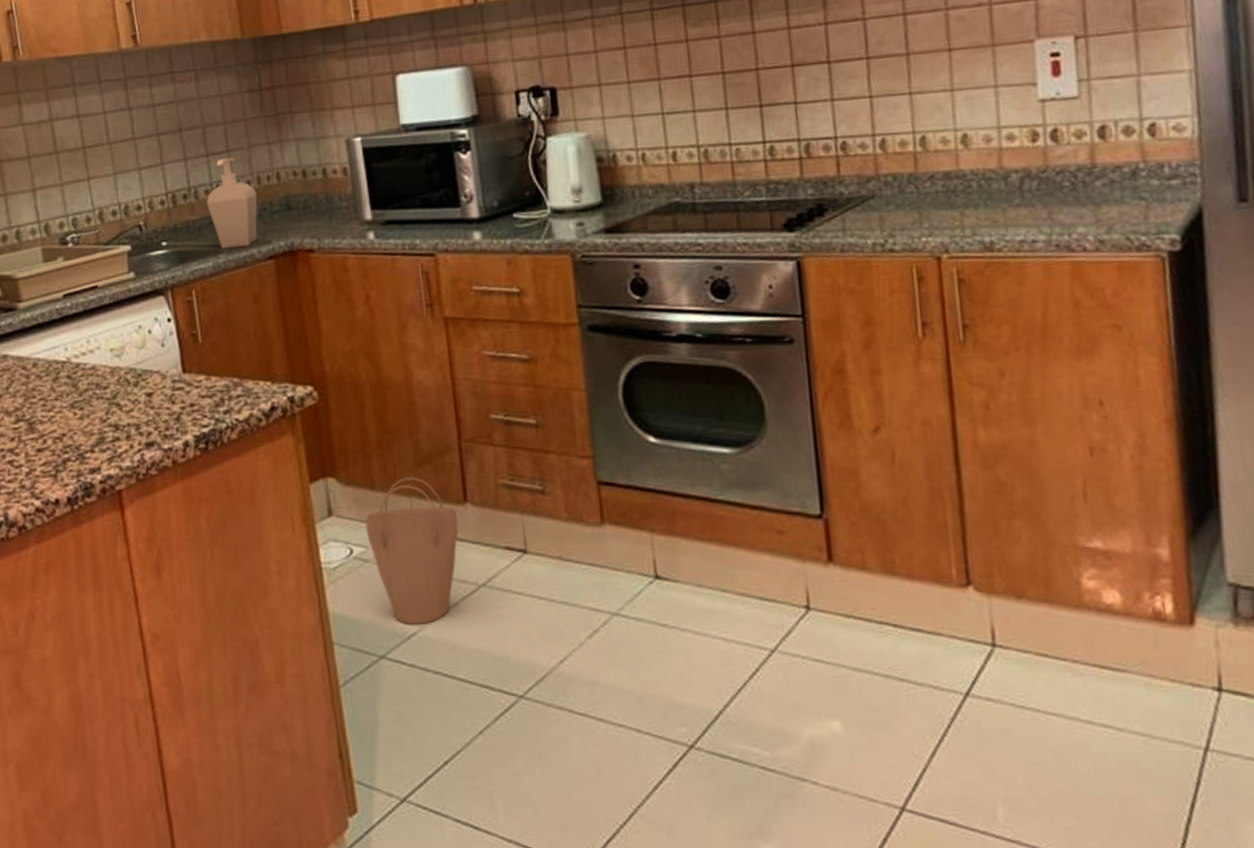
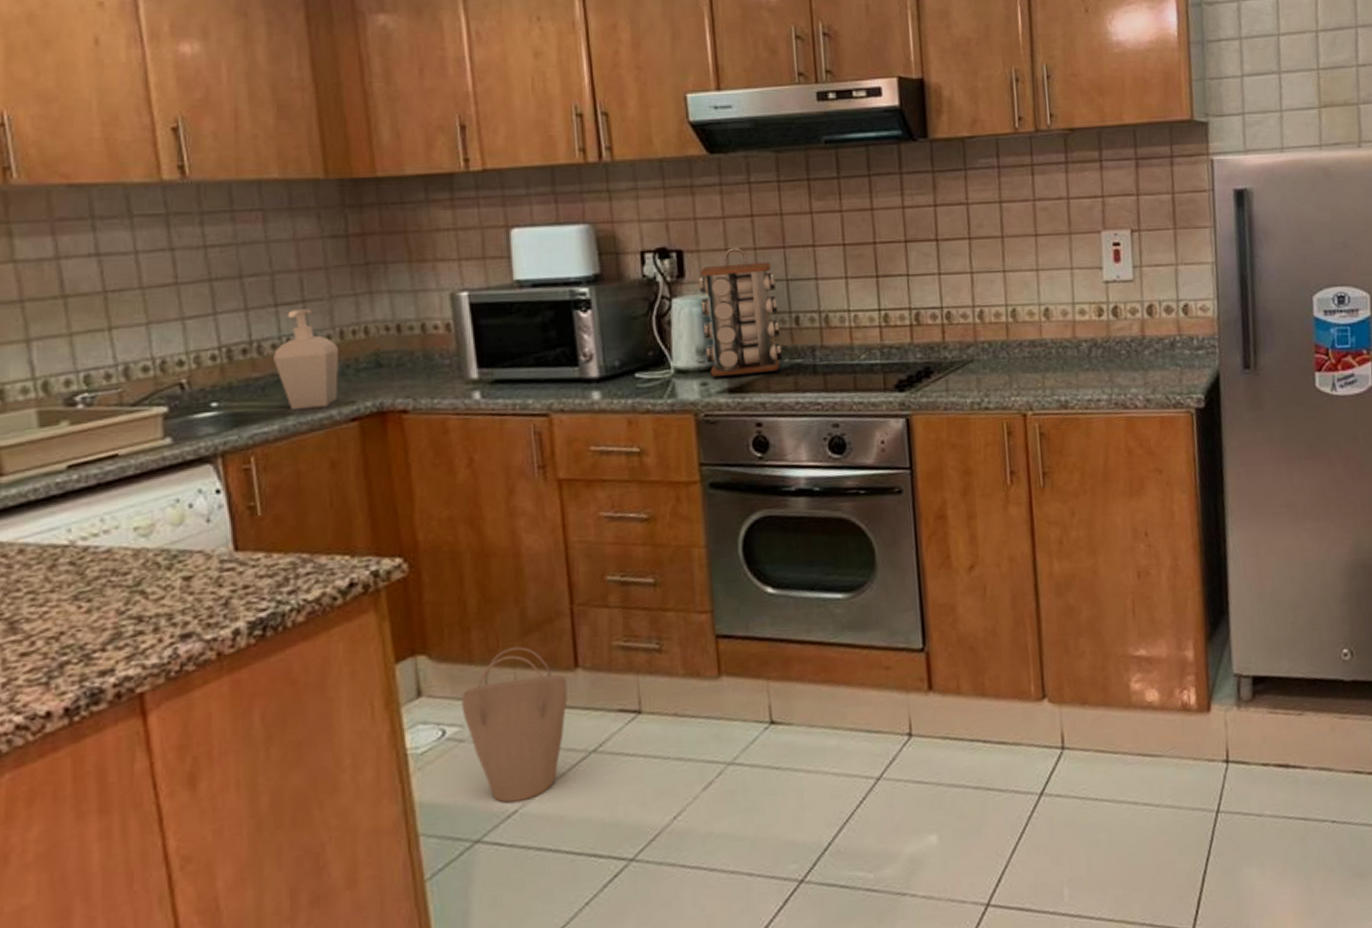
spice rack: none [572,82,660,217] -> present [698,247,782,377]

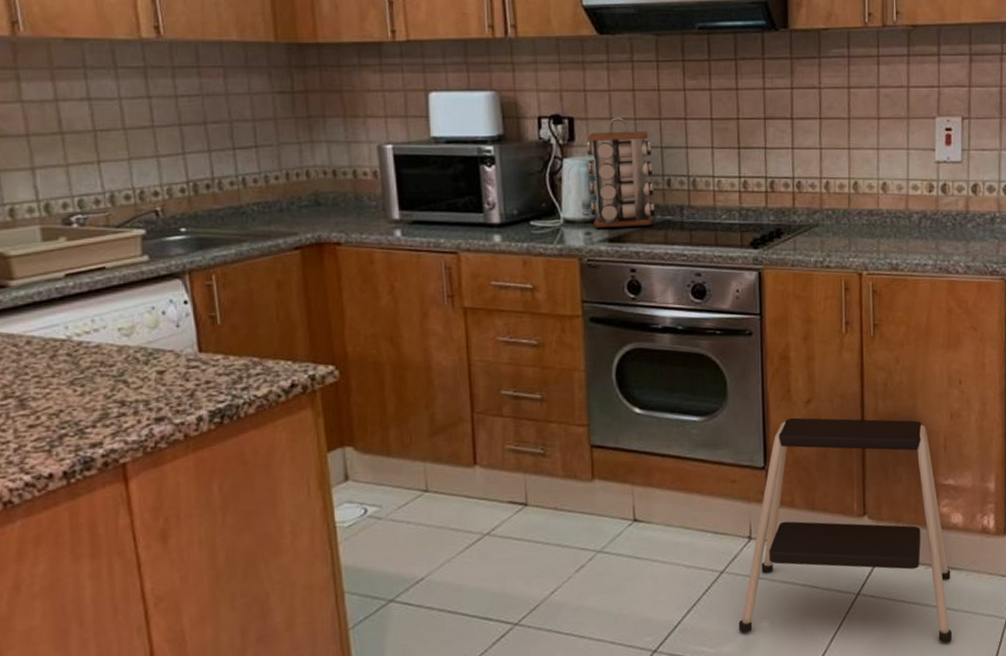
soap bottle: present [274,309,340,411] -> none [232,153,286,238]
shopping bag: present [461,646,568,803] -> none [380,444,467,571]
step stool: none [901,582,1155,852] -> present [738,417,953,643]

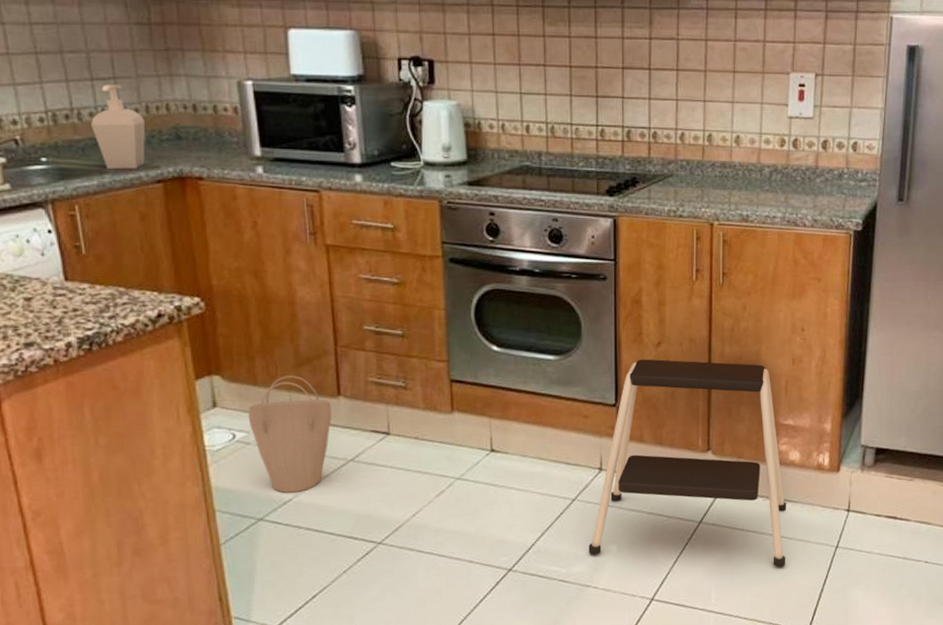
soap bottle: none [232,153,286,238] -> present [91,85,146,170]
shopping bag: none [380,444,467,571] -> present [248,375,332,493]
spice rack: present [586,117,655,228] -> none [446,61,514,172]

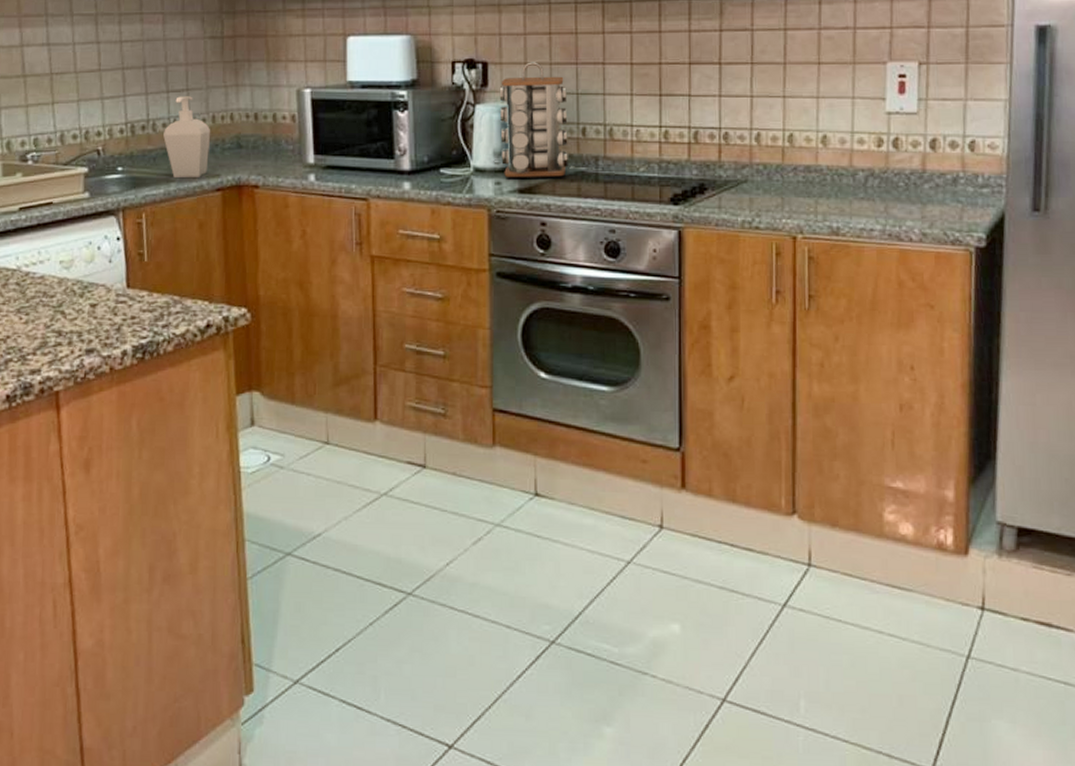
shopping bag: present [248,375,332,493] -> none [284,395,367,526]
spice rack: none [446,61,514,172] -> present [499,62,568,178]
step stool: present [588,359,787,568] -> none [645,395,899,677]

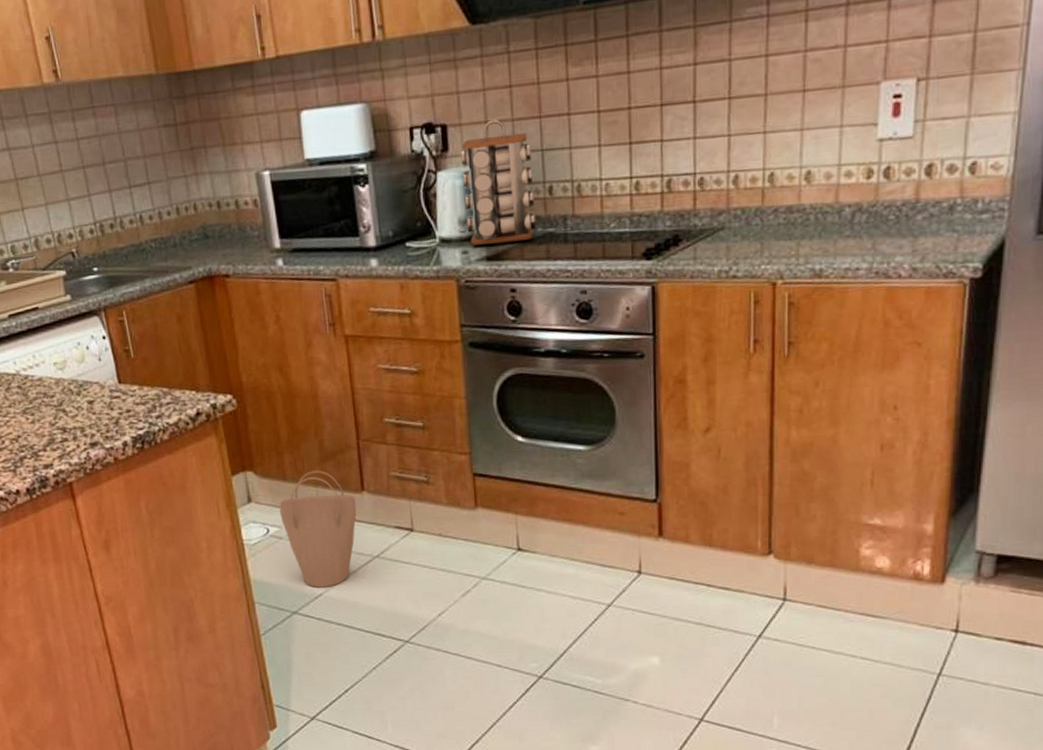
soap bottle: present [163,96,211,179] -> none [131,190,179,275]
shopping bag: none [284,395,367,526] -> present [279,470,357,588]

